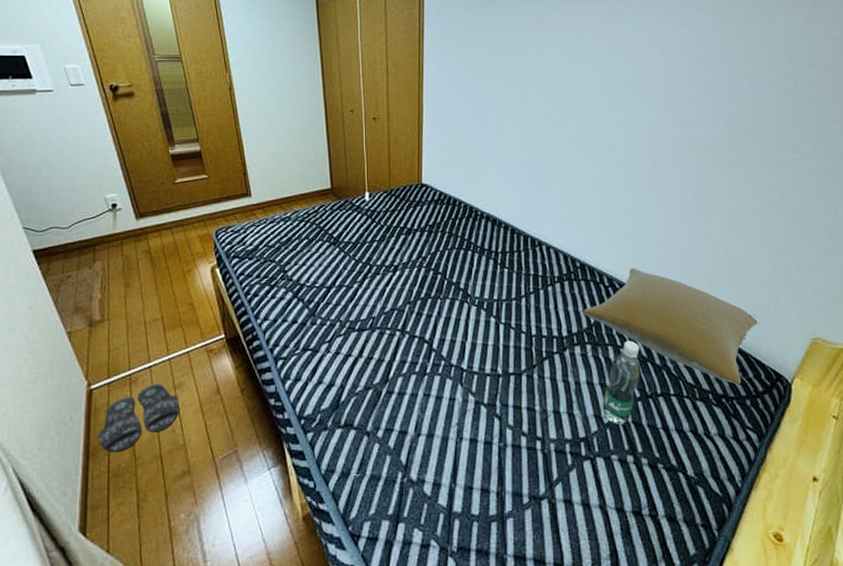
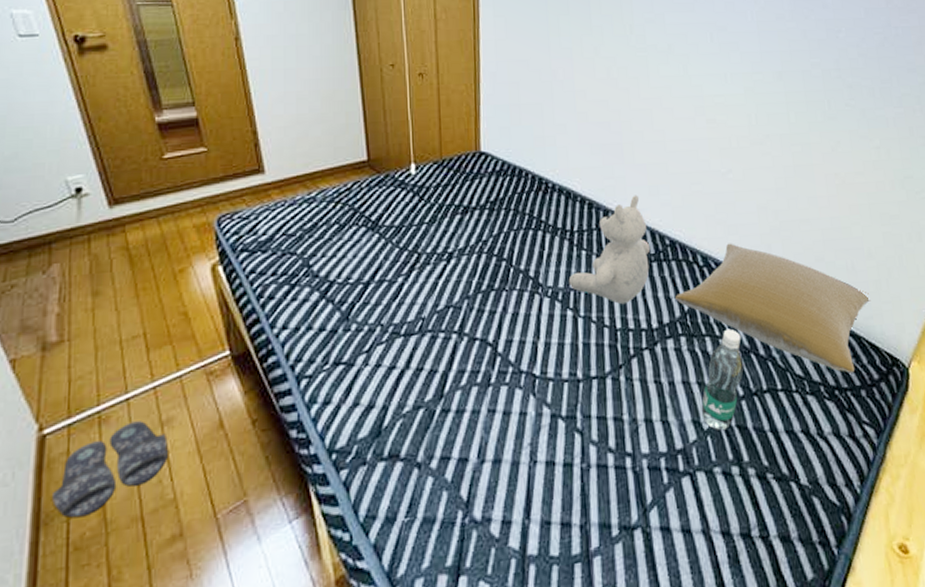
stuffed animal: none [492,224,563,314] -> present [568,195,651,304]

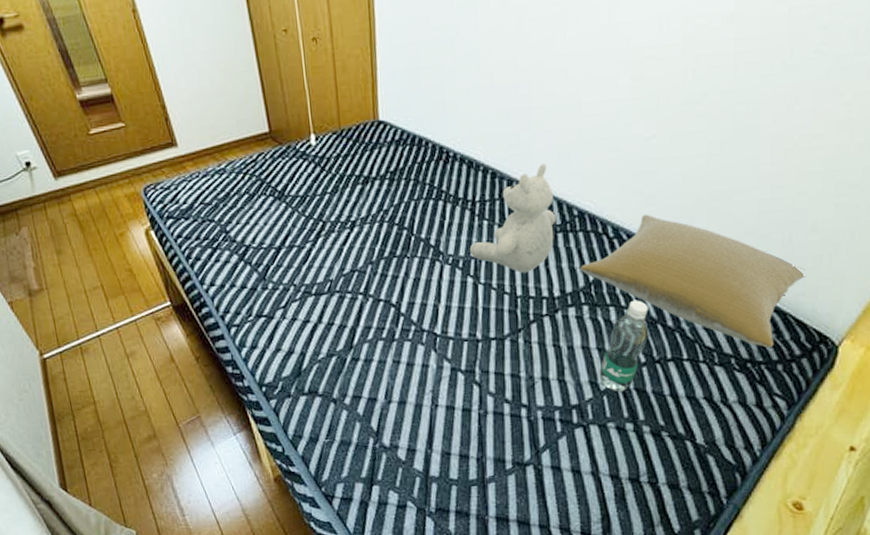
slippers: present [52,421,168,518] -> none [59,353,136,418]

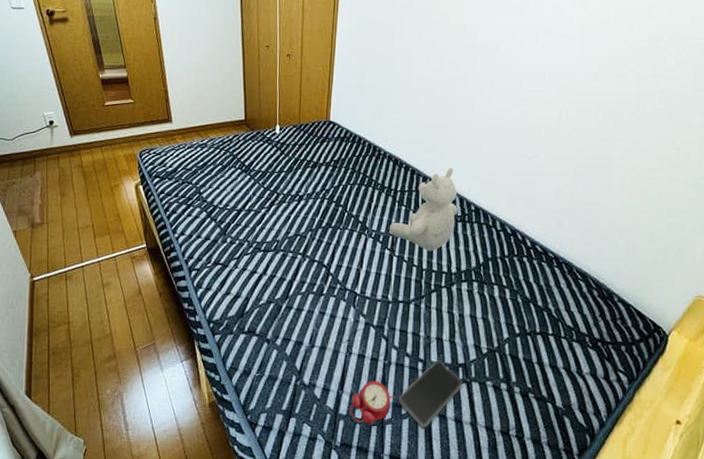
alarm clock: none [443,430,498,485] -> present [350,378,397,425]
mobile phone: none [500,403,578,483] -> present [398,360,462,428]
pillow: present [580,214,805,348] -> none [474,215,644,331]
bottle: present [599,300,649,392] -> none [482,282,524,357]

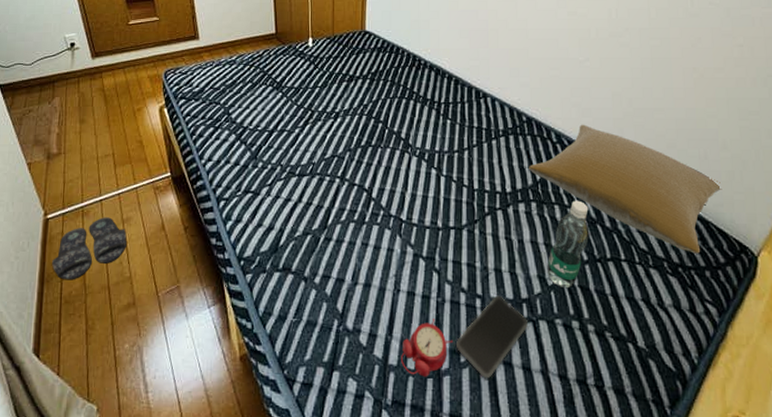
slippers: none [39,281,107,335] -> present [52,217,127,280]
stuffed animal: present [389,167,458,251] -> none [434,75,509,168]
pillow: none [474,215,644,331] -> present [529,124,721,254]
bottle: none [482,282,524,357] -> present [547,200,590,289]

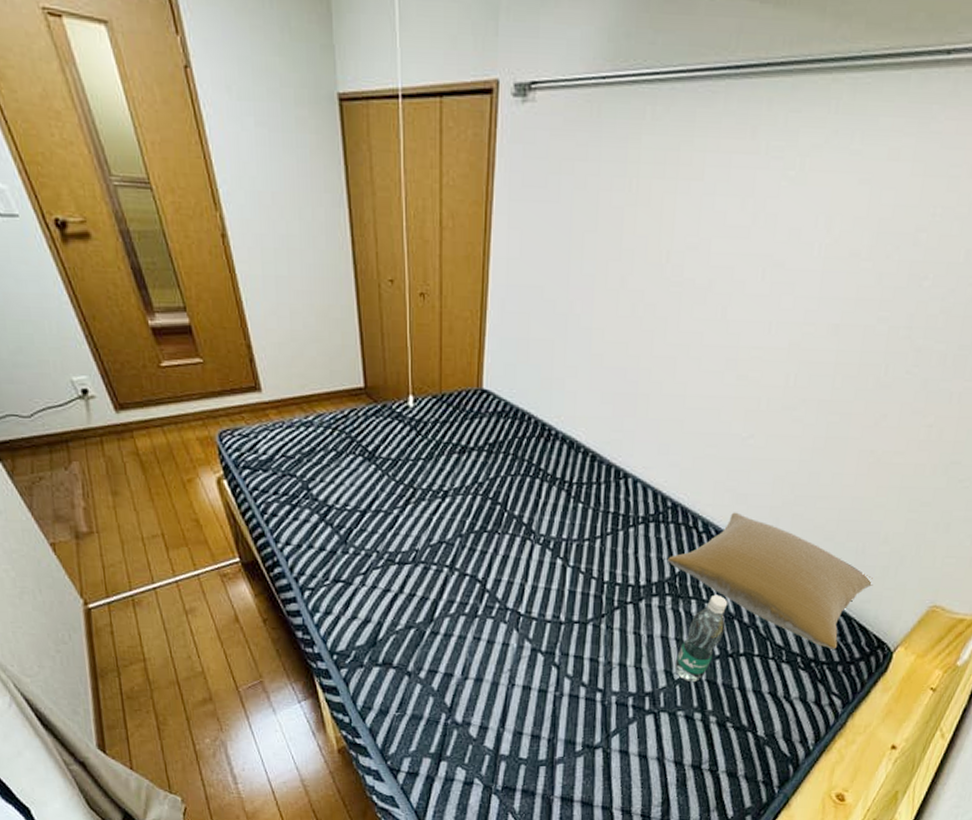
slippers: present [52,217,127,280] -> none [104,607,194,675]
alarm clock: present [401,319,454,377] -> none [513,712,570,765]
mobile phone: present [455,295,528,379] -> none [571,689,649,766]

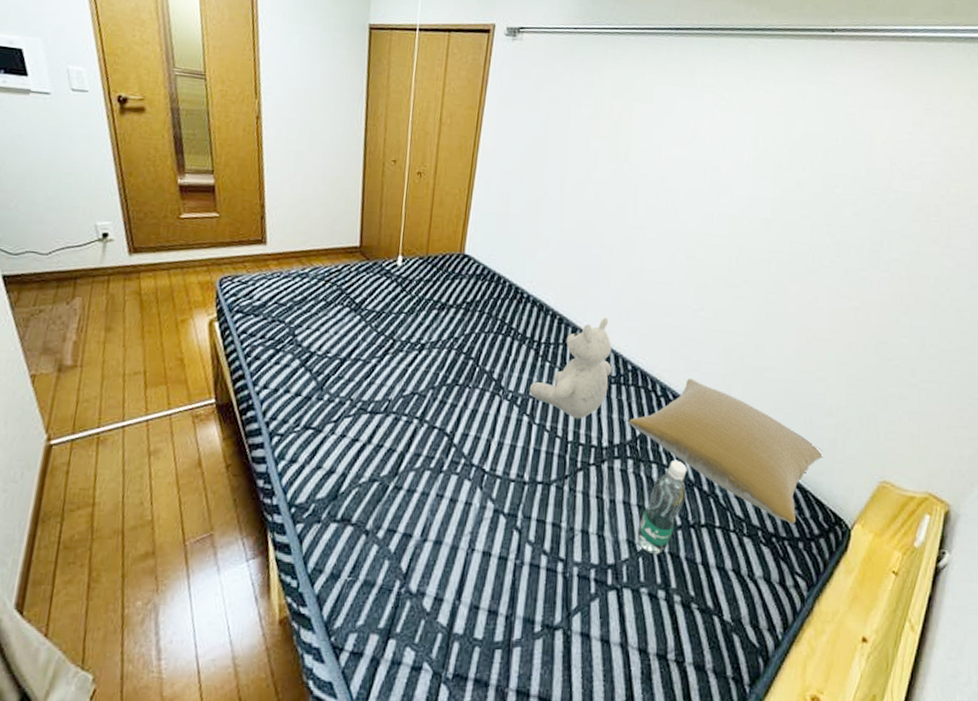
stuffed animal: none [561,452,651,559] -> present [529,317,612,419]

